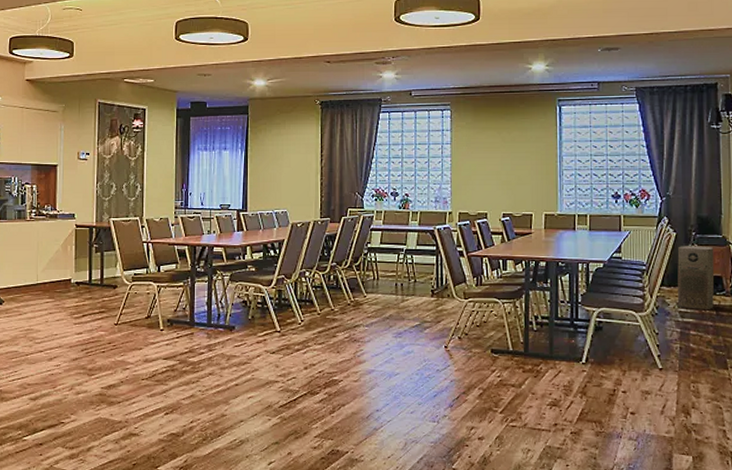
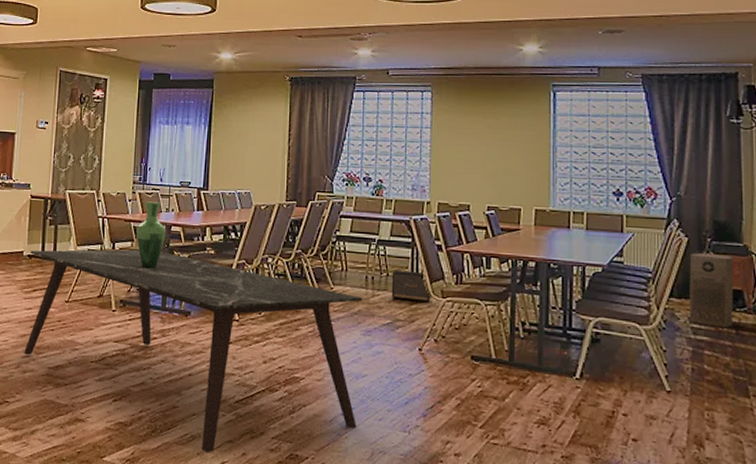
dining table: none [77,271,393,455] -> present [24,249,363,453]
vase: none [180,225,209,289] -> present [136,201,166,269]
speaker: none [419,276,455,304] -> present [391,270,431,303]

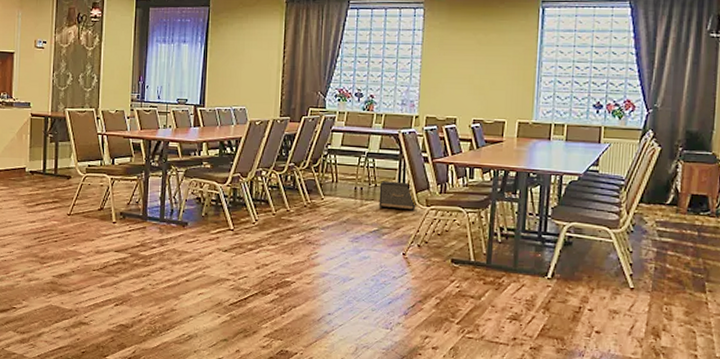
dining table: present [24,249,363,453] -> none [29,164,351,351]
vase: present [136,201,166,269] -> none [135,118,164,183]
air purifier: present [688,253,734,327] -> none [655,161,702,230]

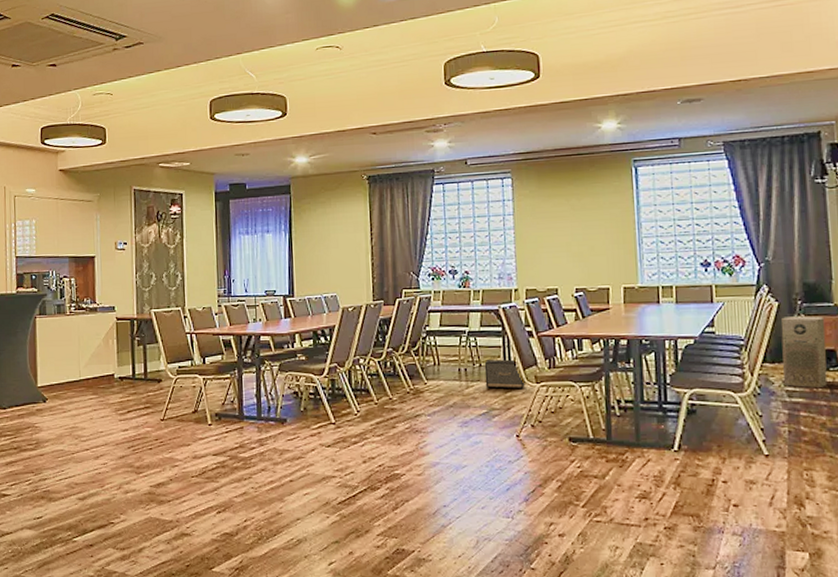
air purifier: none [655,161,702,230] -> present [781,316,828,388]

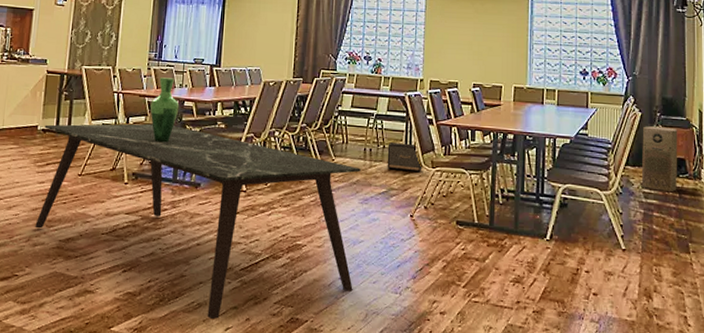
dining table: none [121,362,460,555] -> present [35,123,361,320]
vase: none [225,313,256,381] -> present [150,77,180,143]

